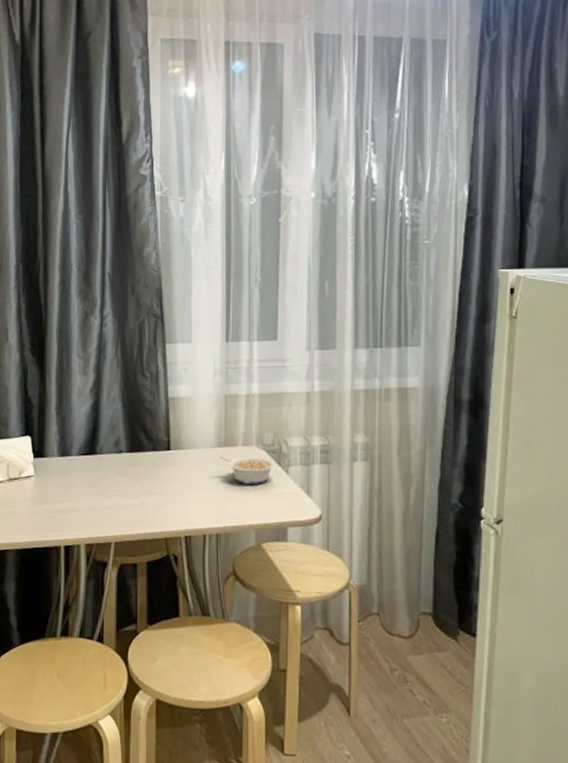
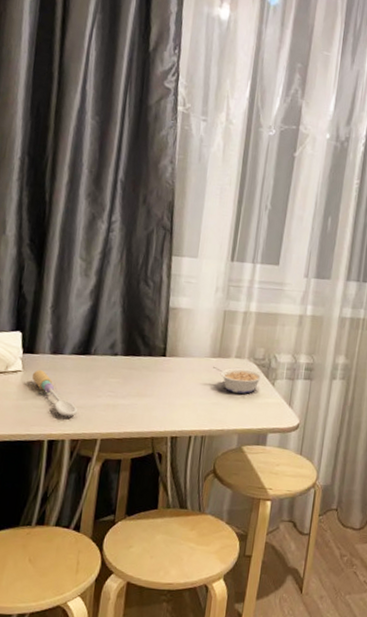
spoon: none [43,474,90,521] -> present [31,370,78,417]

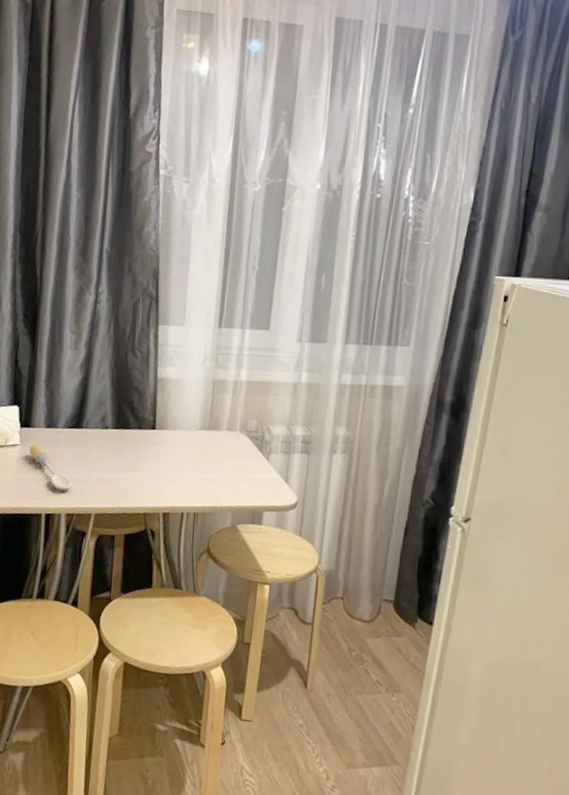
legume: present [212,366,264,394] -> none [202,439,258,469]

